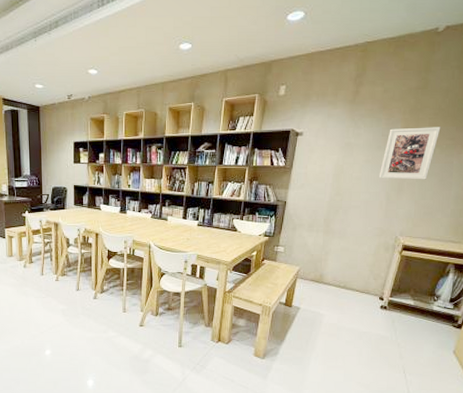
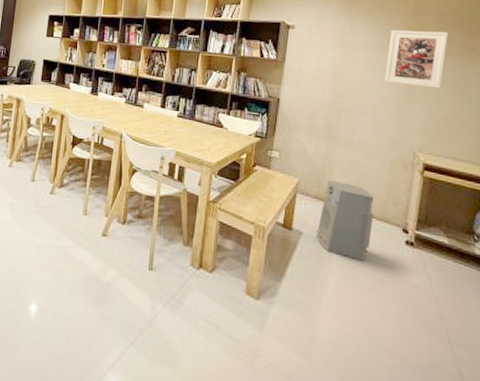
air purifier: none [310,265,359,324] -> present [316,179,374,262]

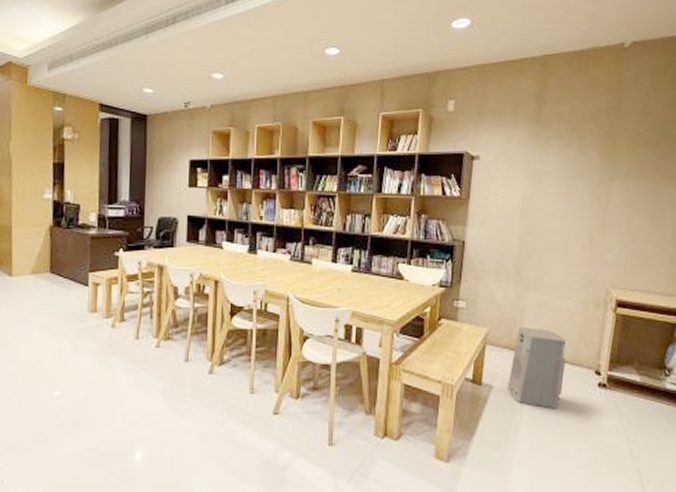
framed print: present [384,30,449,89] -> none [576,153,643,217]

